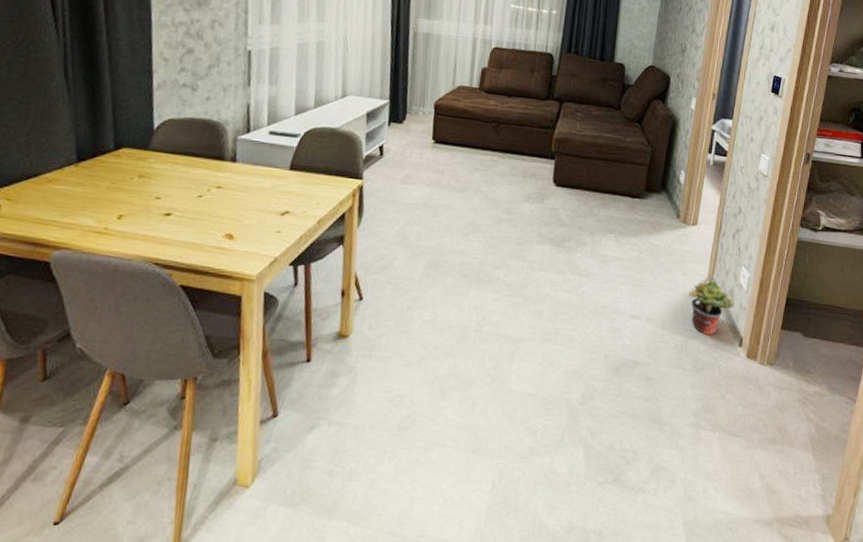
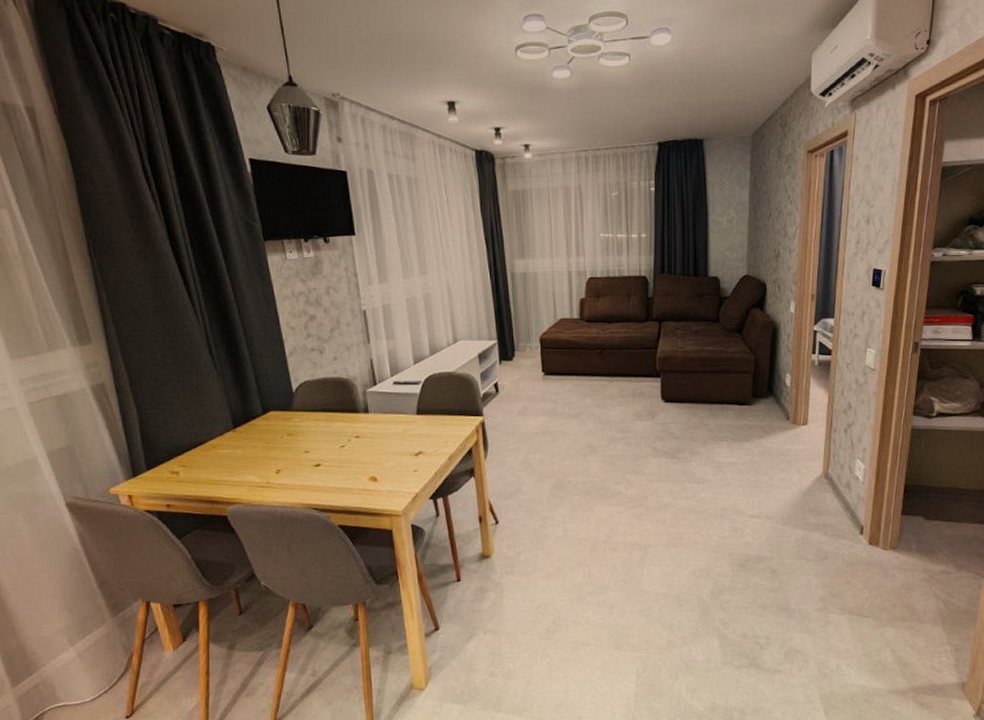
potted plant: present [688,280,735,336] -> none [805,475,853,527]

